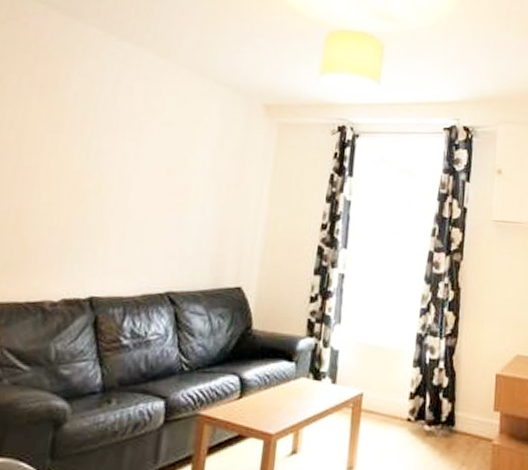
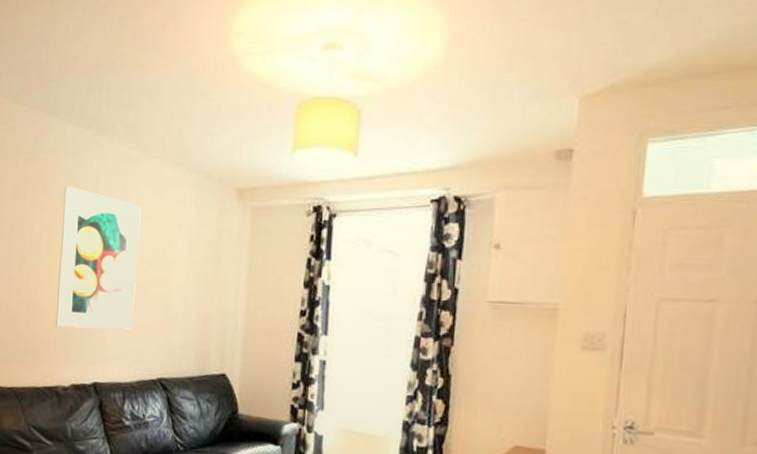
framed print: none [50,88,164,240] -> present [55,186,141,330]

